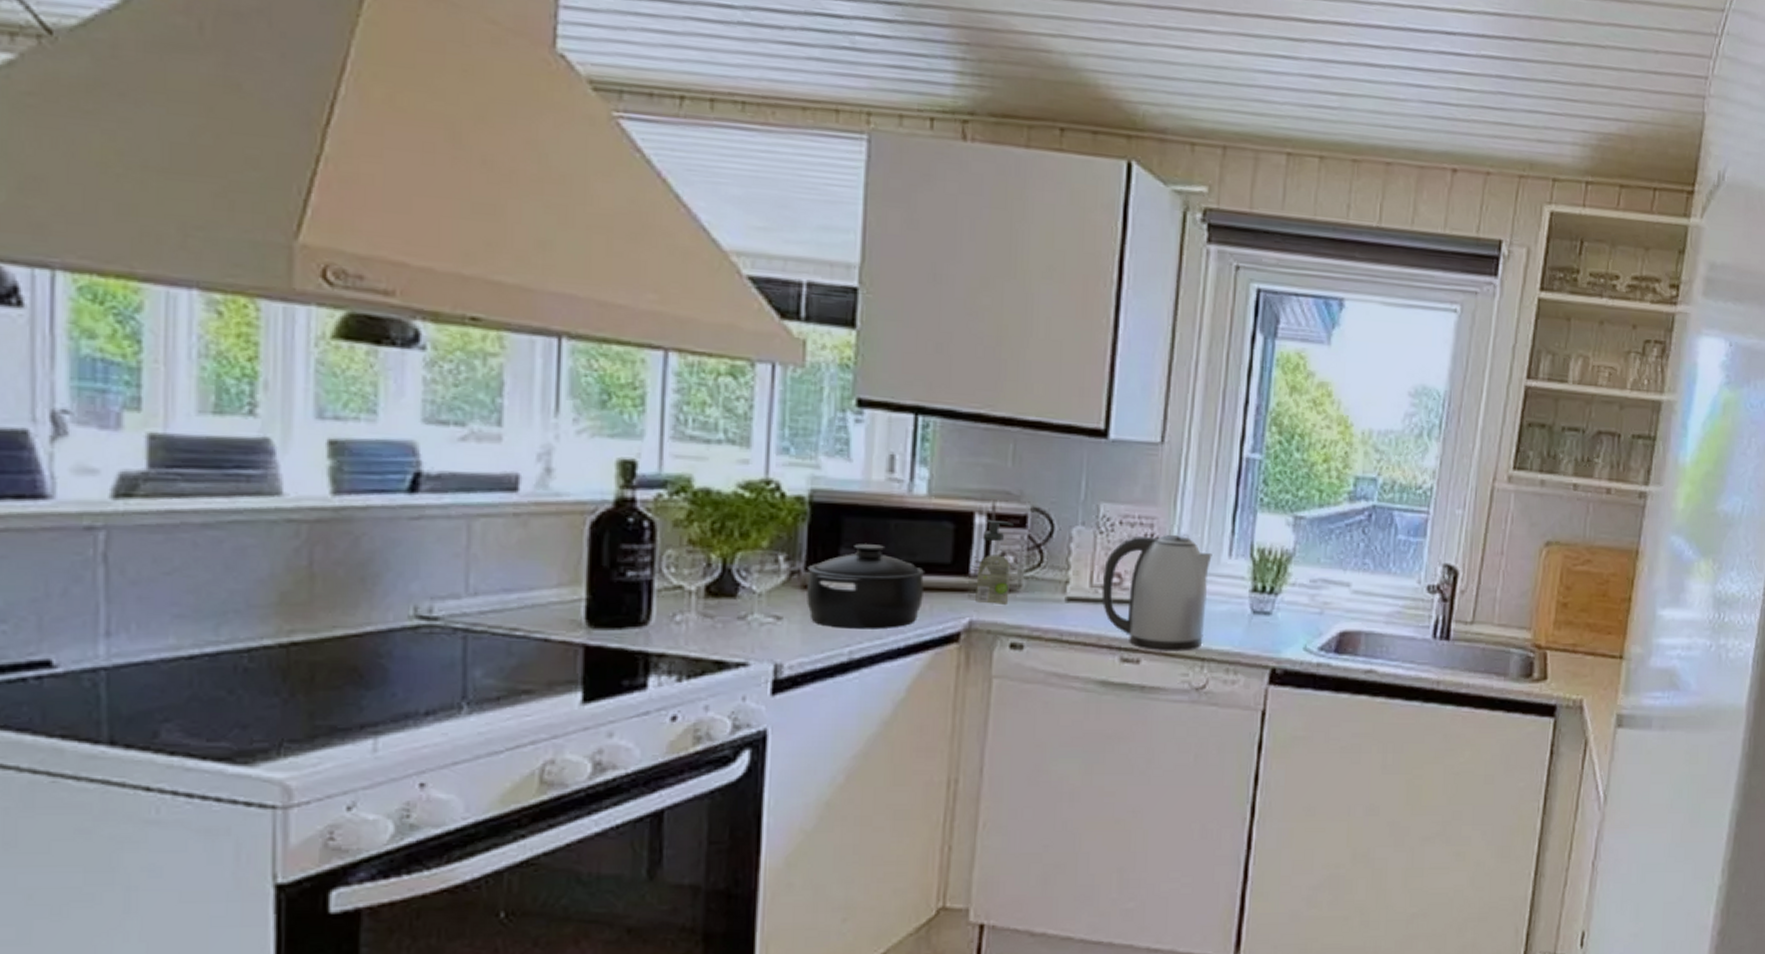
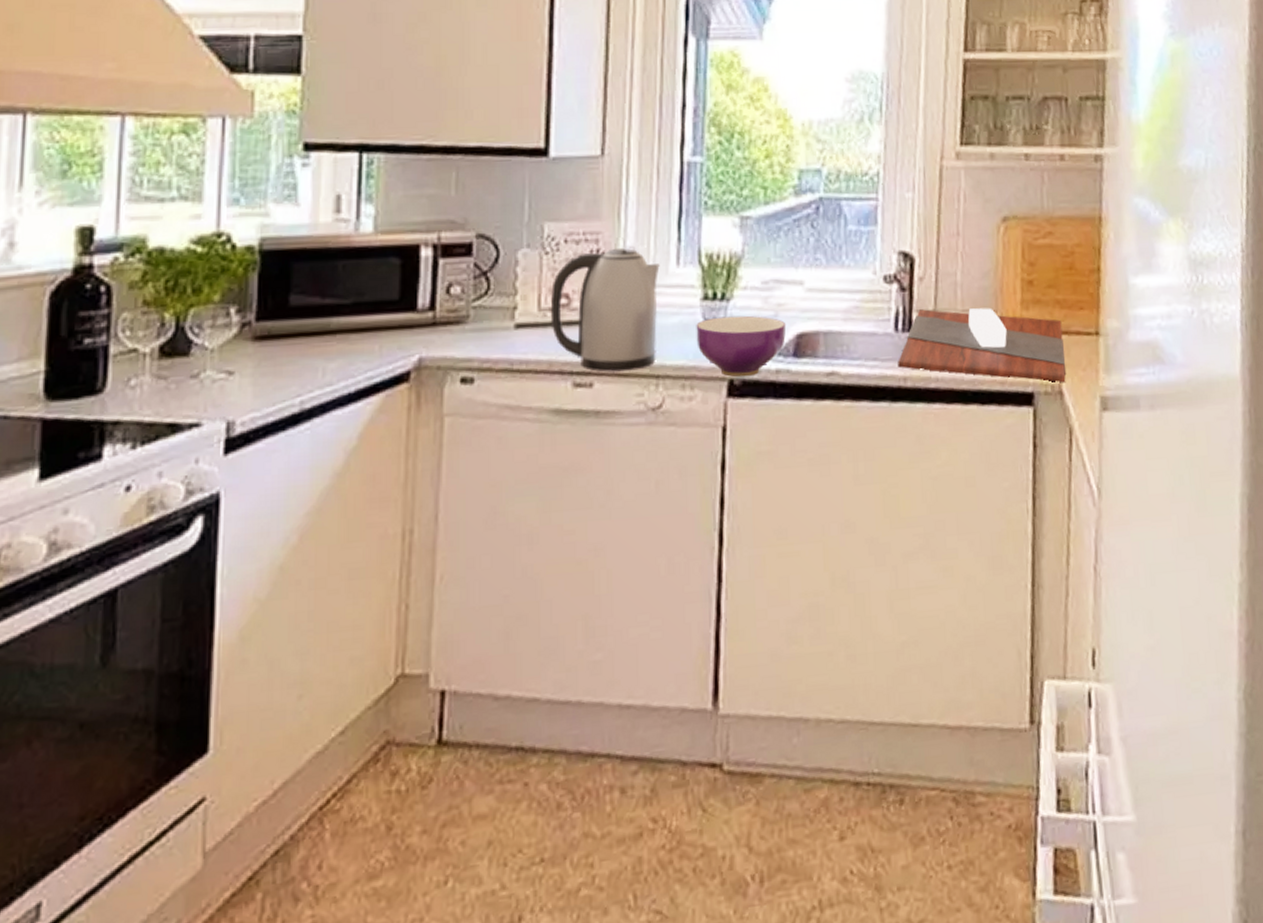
saucepan: present [807,544,926,629] -> none [258,287,374,378]
soap dispenser: present [968,519,1013,606] -> none [417,251,459,339]
bowl: none [1243,609,1331,667] -> present [696,315,787,378]
cutting board: none [1433,620,1590,698] -> present [898,308,1067,382]

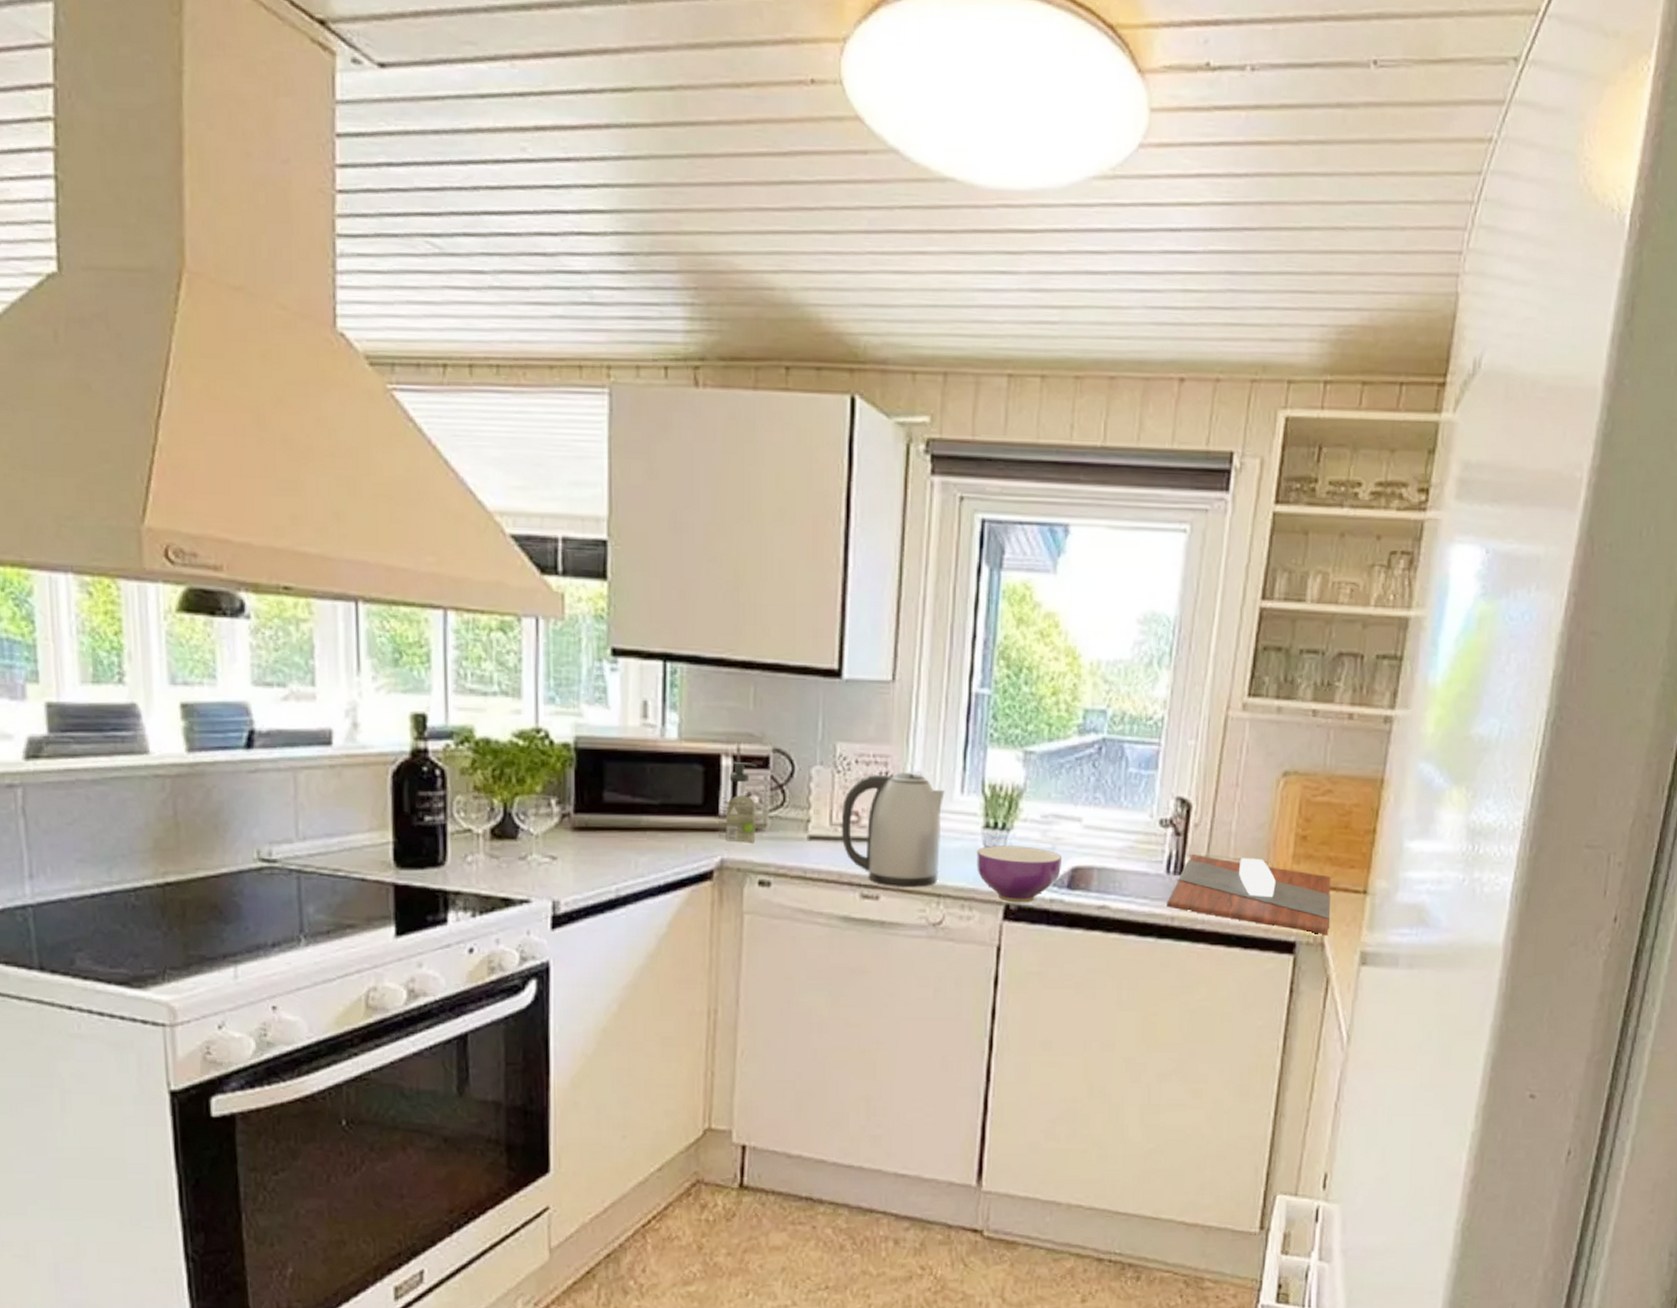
soap dispenser: none [417,251,459,339] -> present [718,761,757,845]

